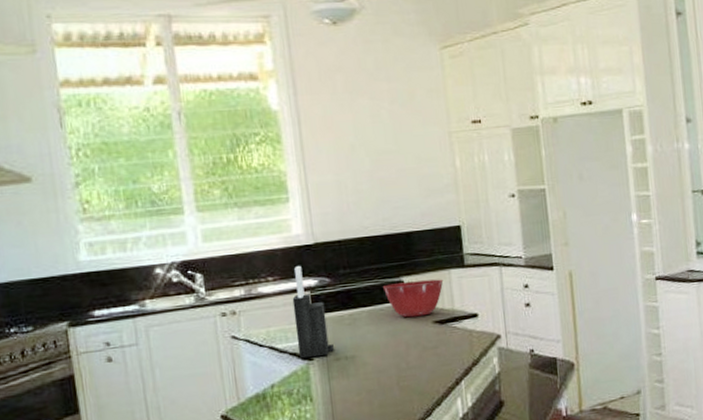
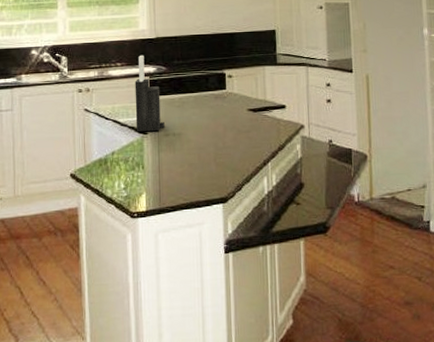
mixing bowl: present [382,279,444,318] -> none [208,74,259,105]

